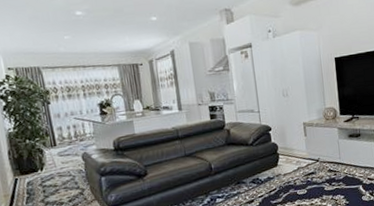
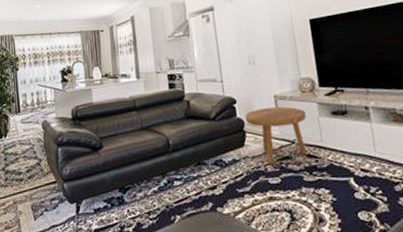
footstool: none [278,132,329,180] -> present [245,106,308,165]

